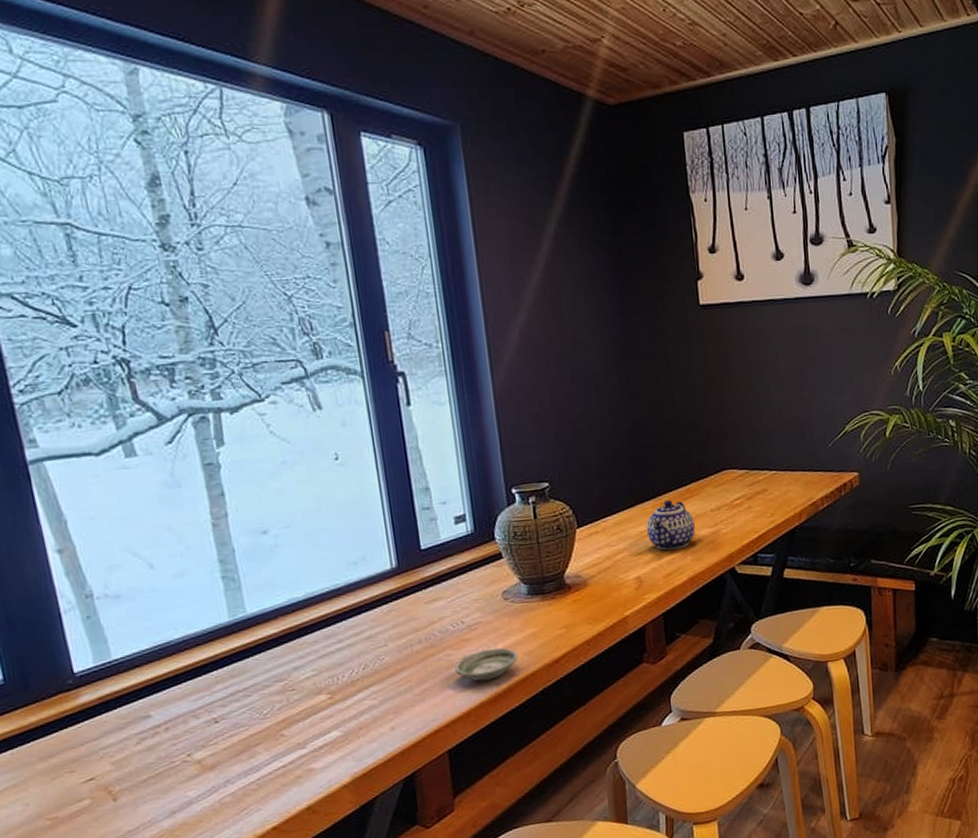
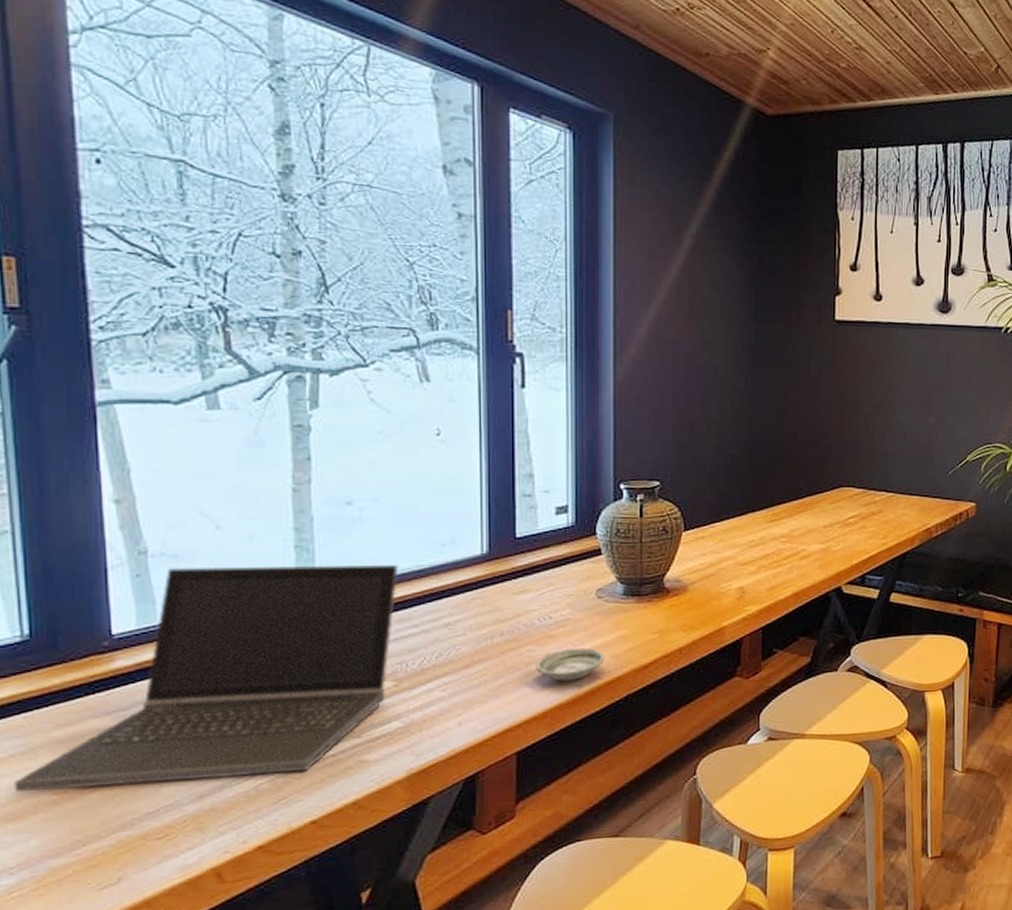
laptop computer: none [11,586,323,821] -> present [13,565,399,793]
teapot: present [646,499,695,550] -> none [756,511,805,562]

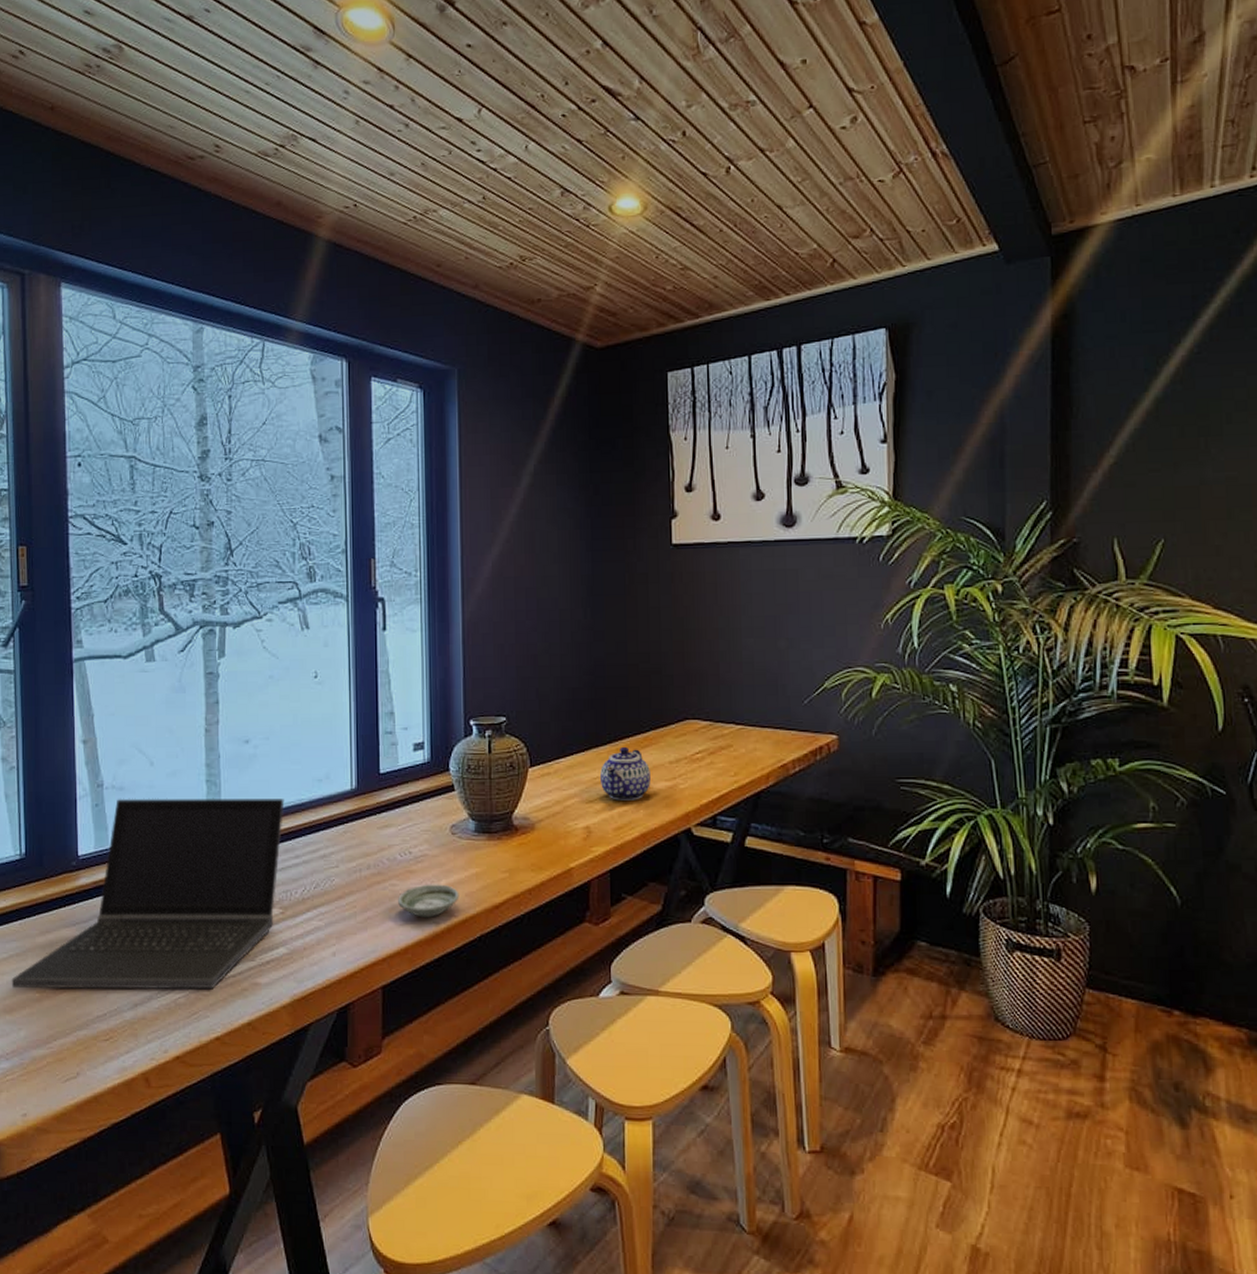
teapot: none [756,511,805,562] -> present [600,746,651,801]

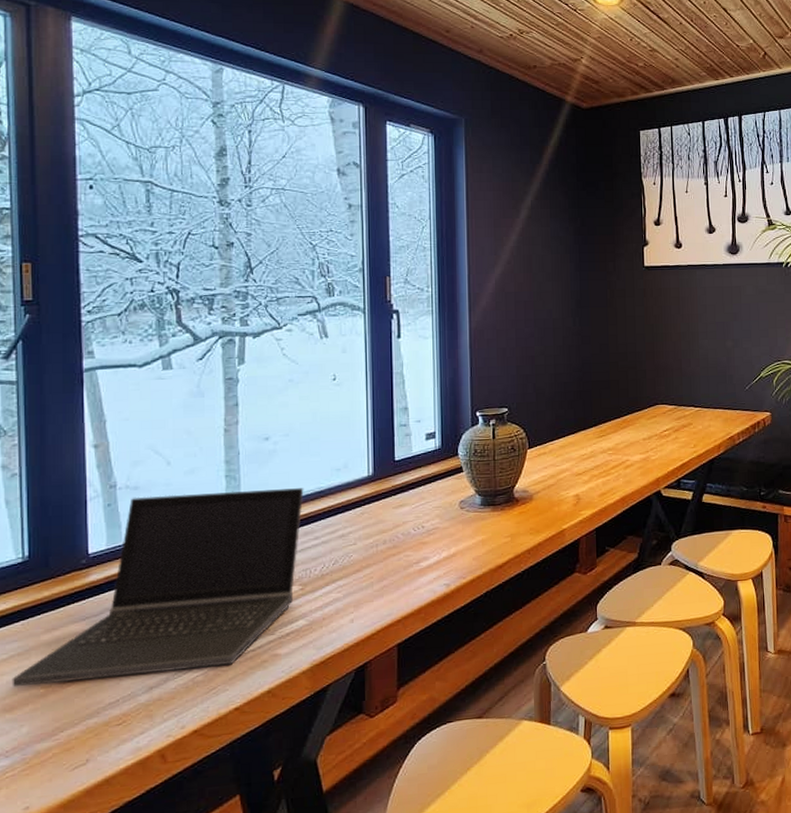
saucer: present [398,884,460,918] -> none [412,551,468,582]
teapot: present [600,746,651,801] -> none [588,428,628,472]

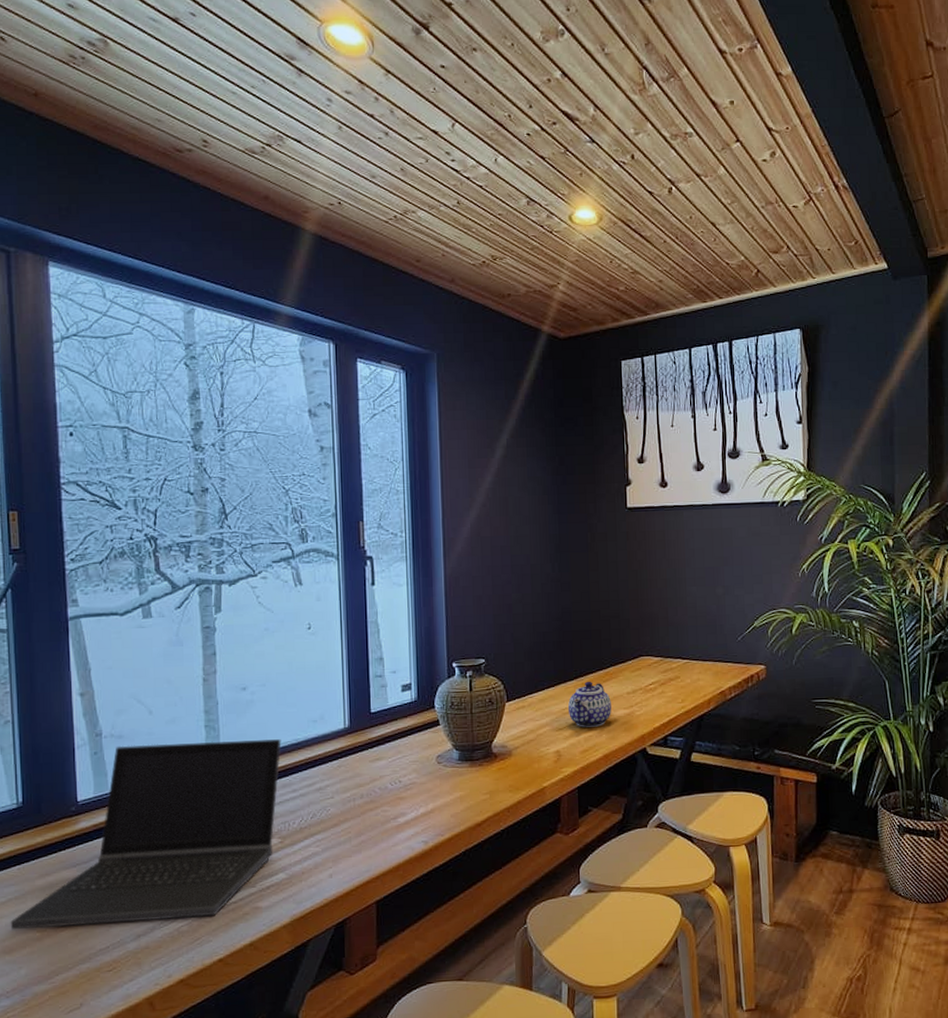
teapot: none [588,428,628,472] -> present [568,681,611,727]

